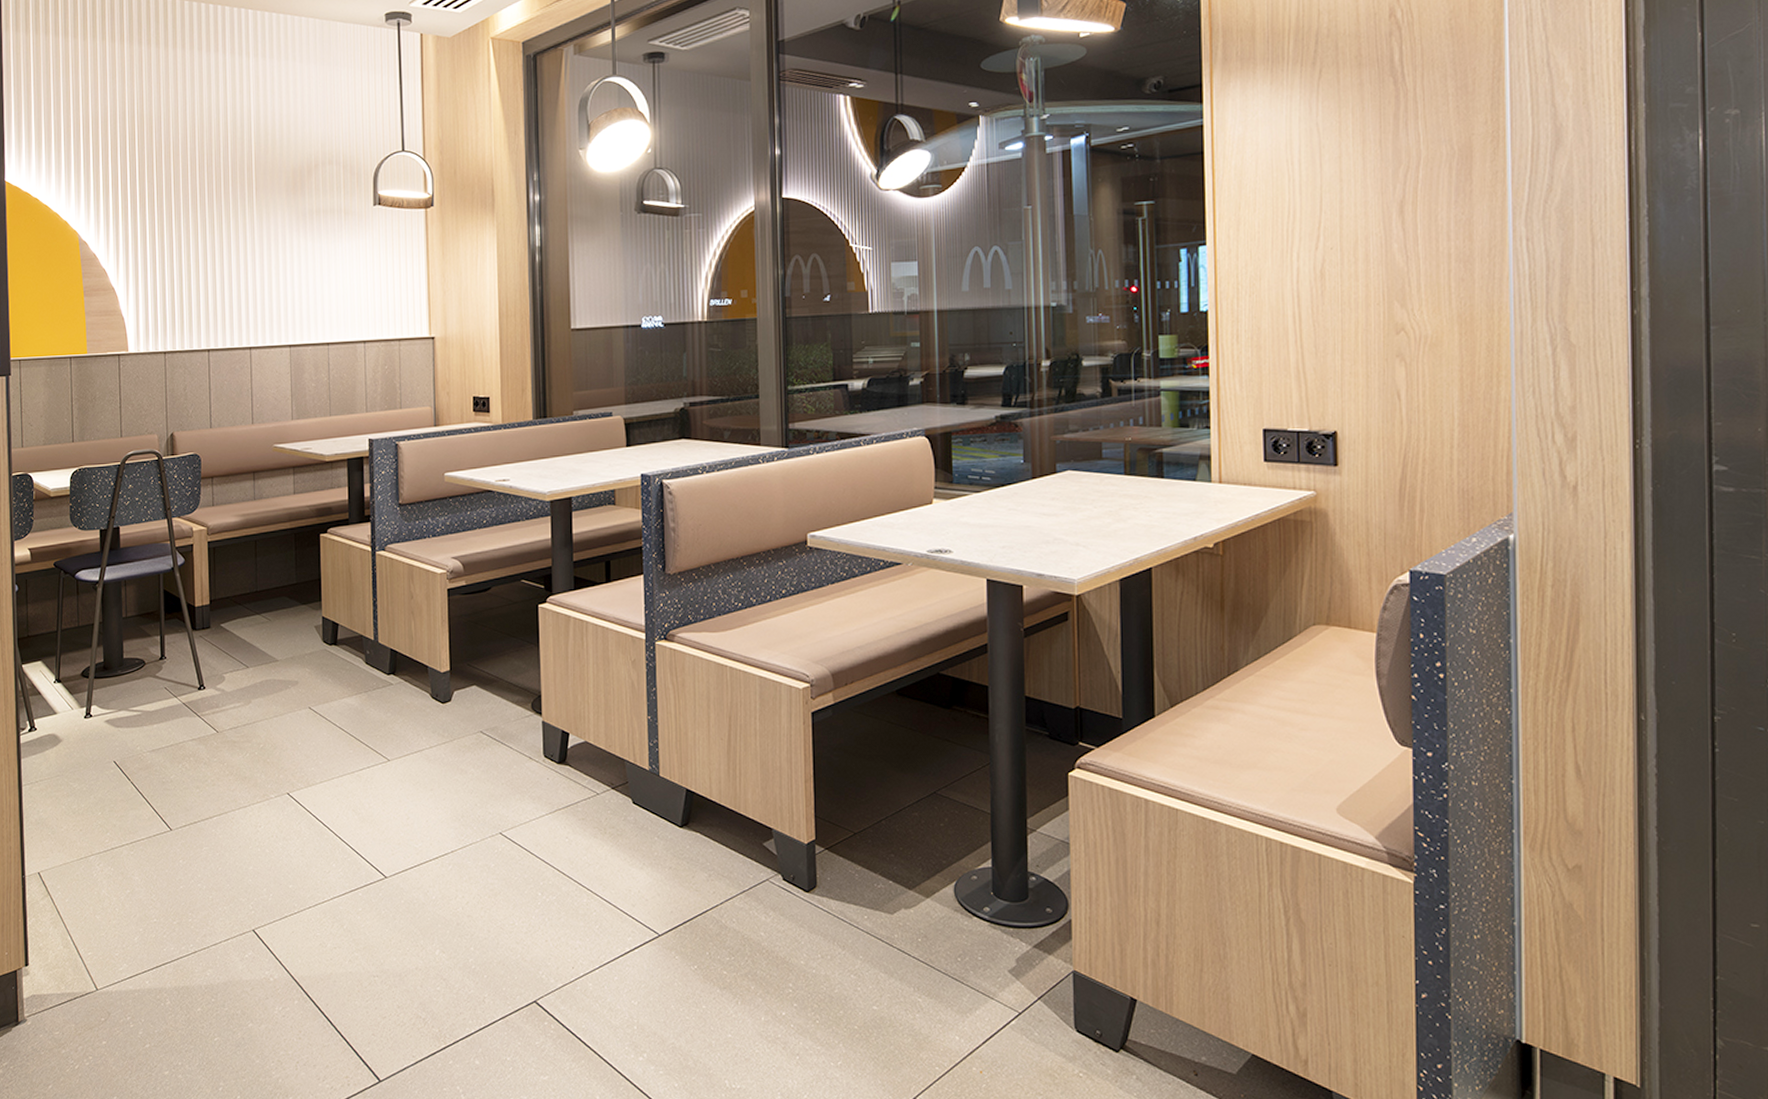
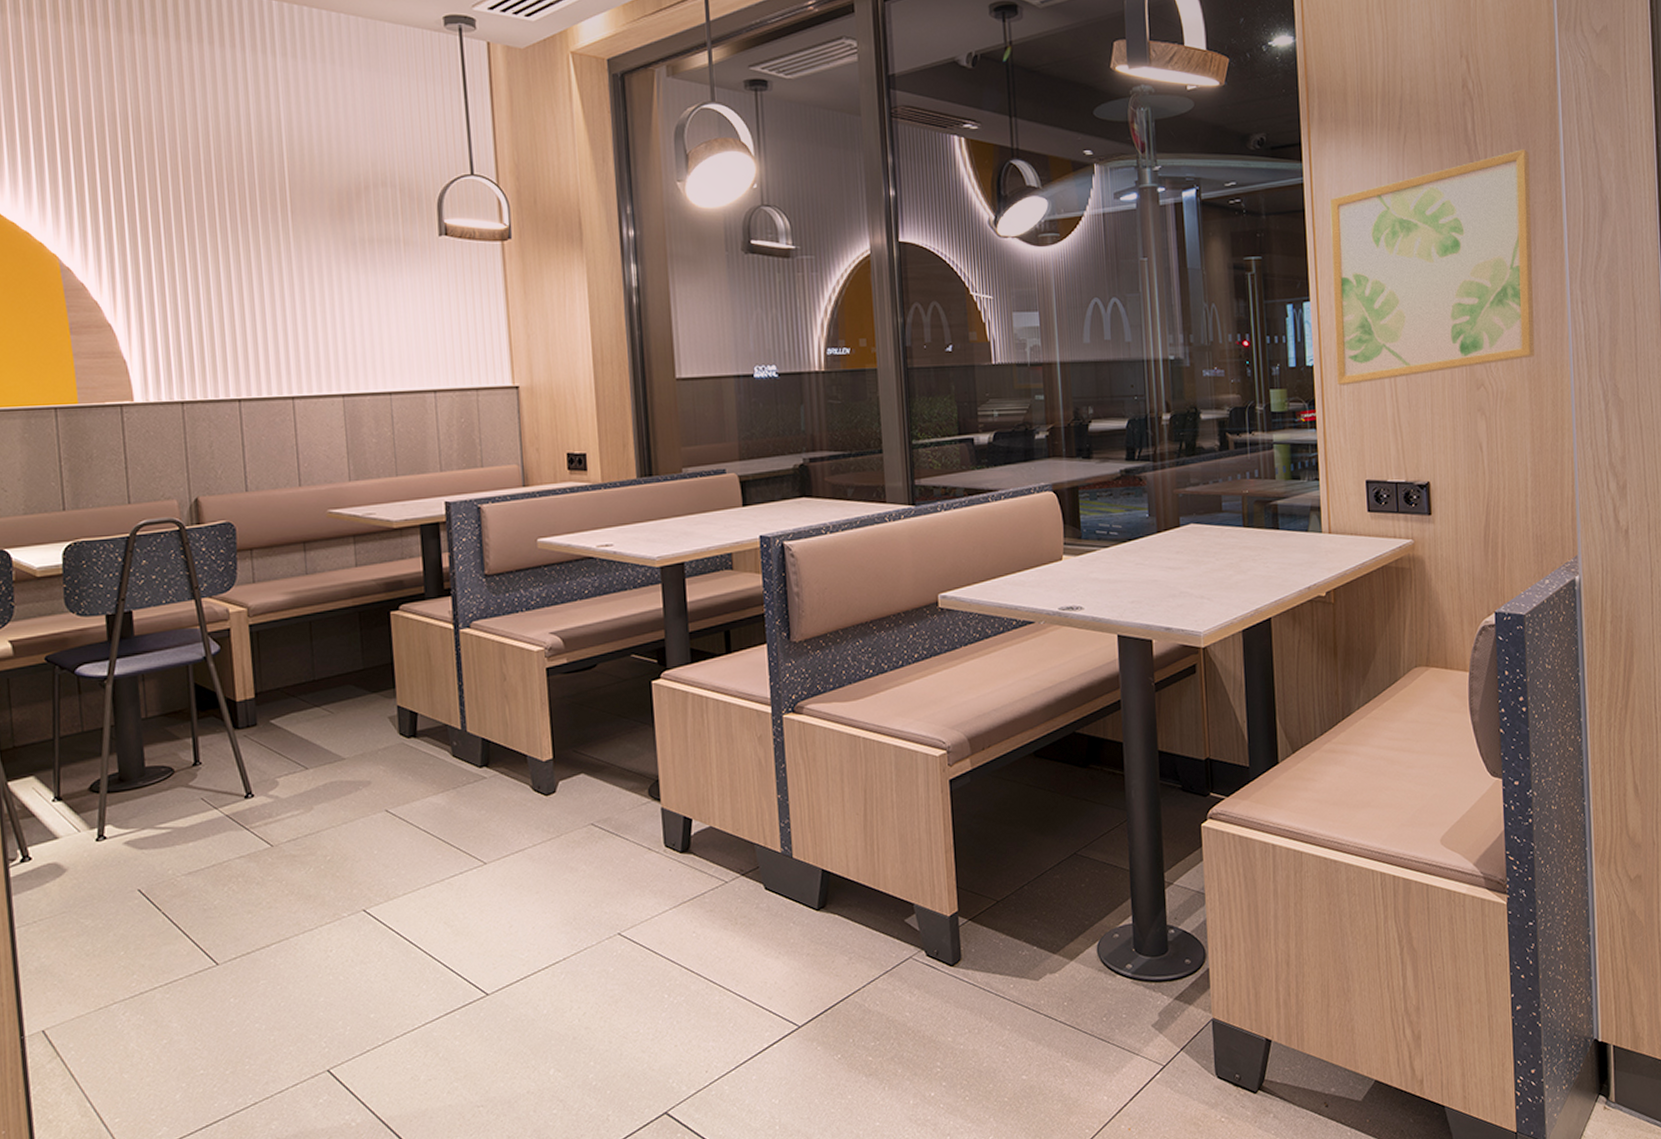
wall art: none [1232,78,1468,331] -> present [1329,149,1535,386]

